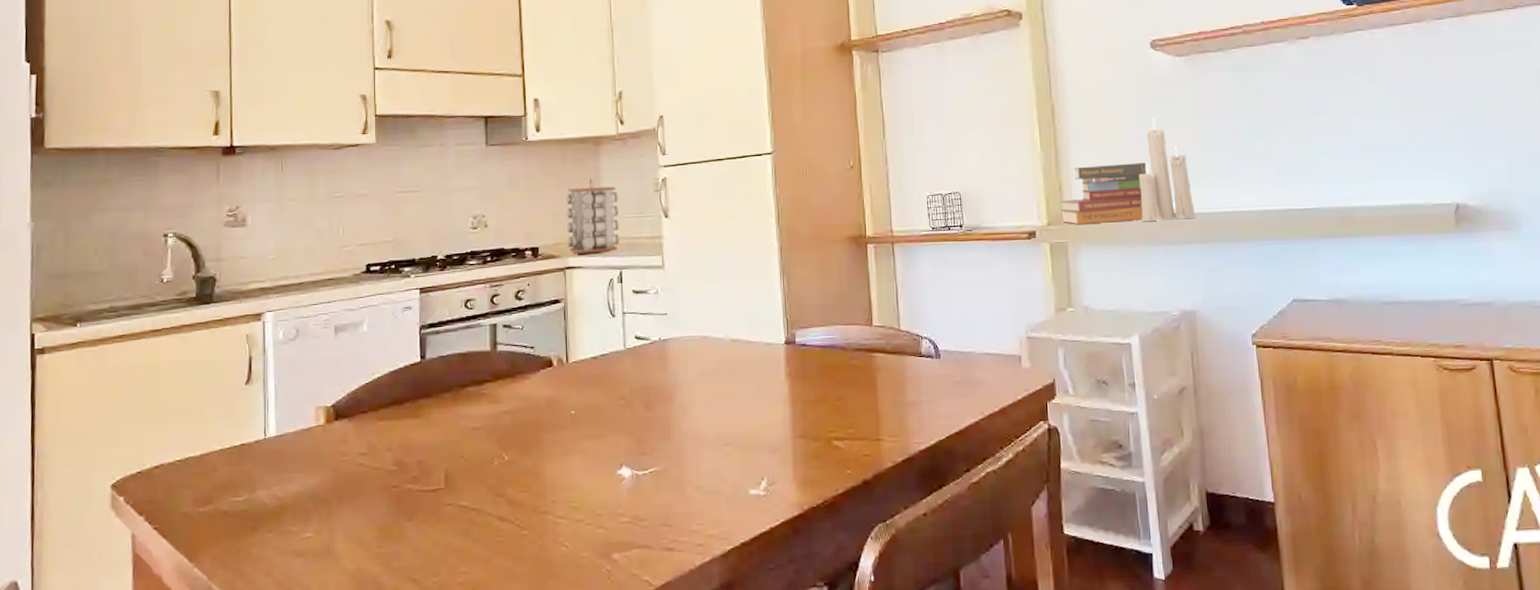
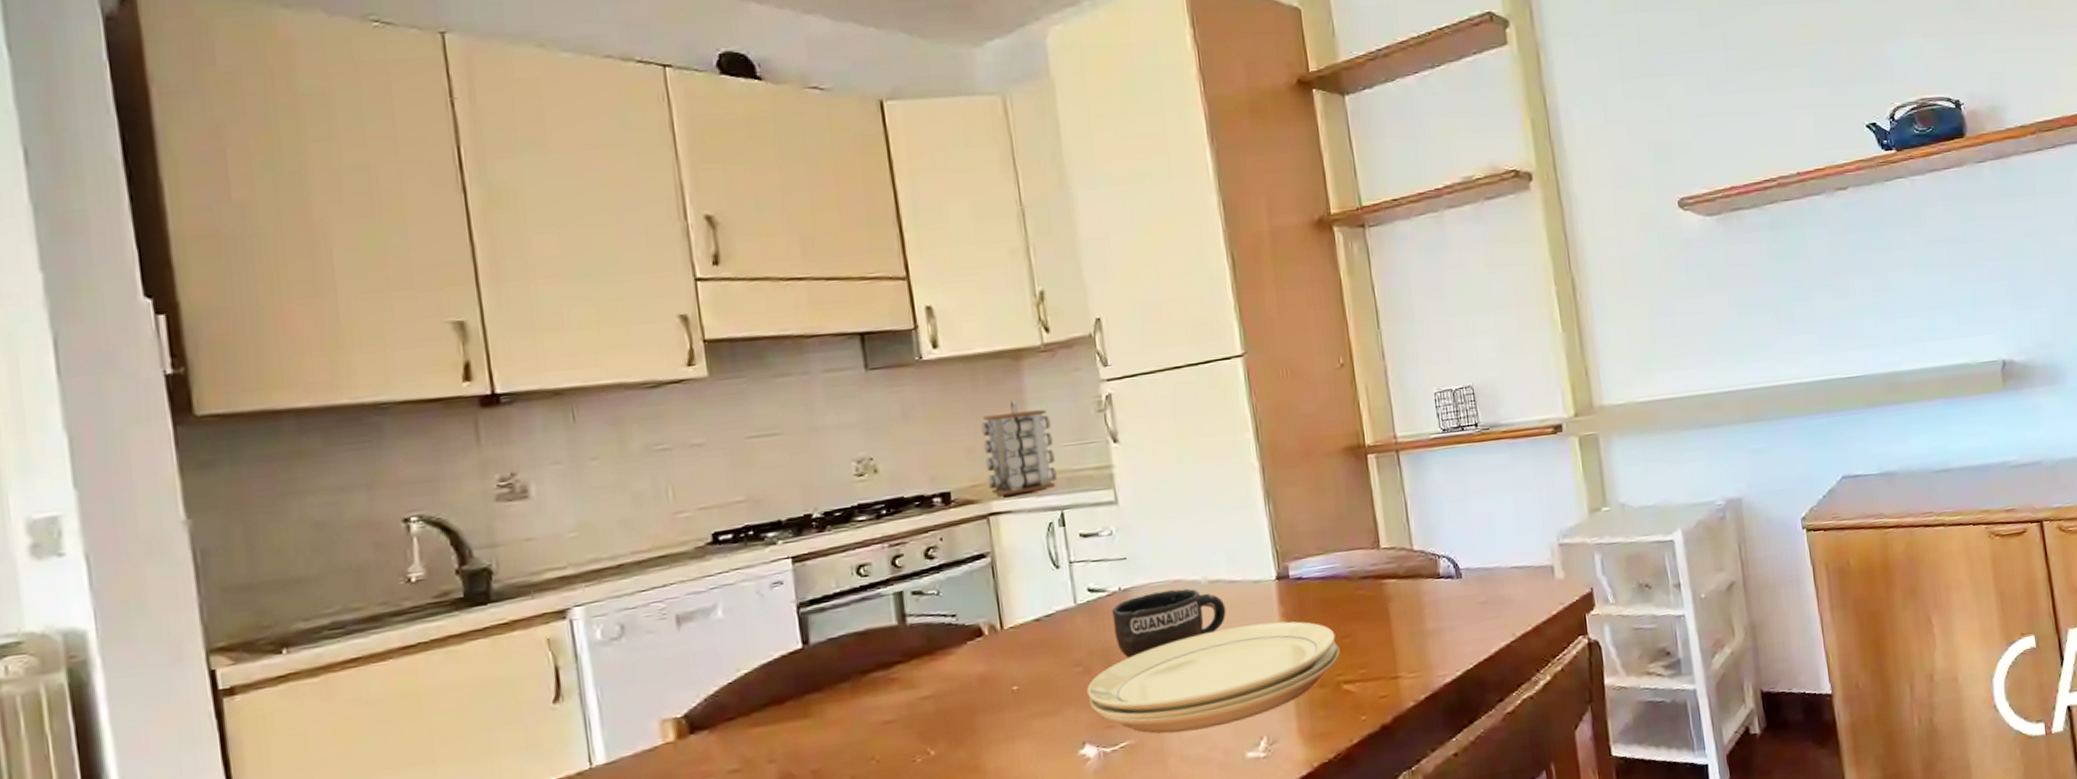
plate: none [628,380,833,466] -> present [1087,621,1340,734]
mug: none [652,344,742,398] -> present [1112,588,1226,658]
books: present [1061,162,1147,225] -> none [1588,338,1682,414]
candle: present [1139,117,1195,222] -> none [1673,286,1736,405]

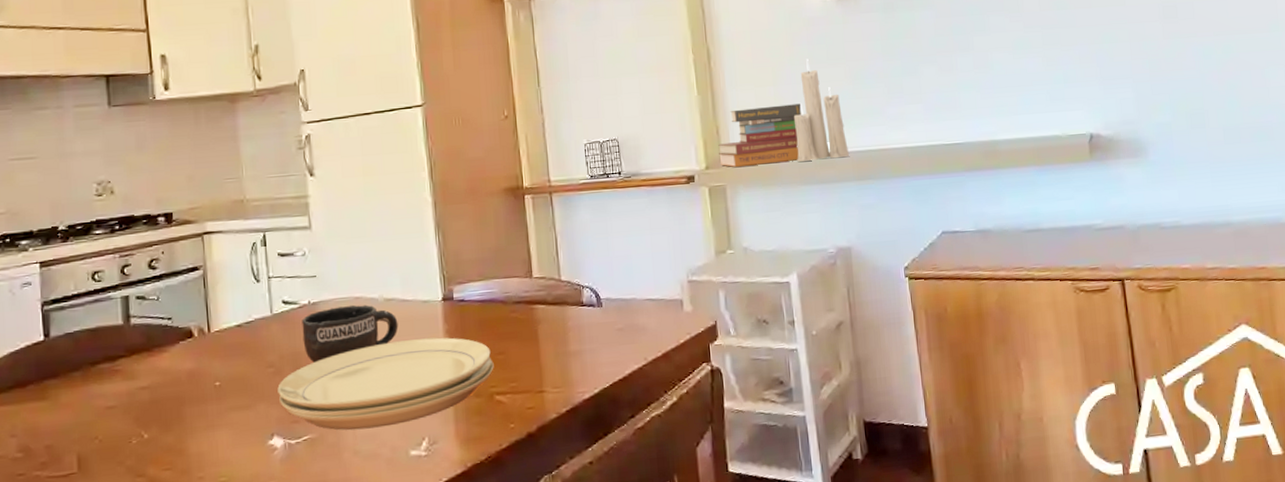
spice rack: present [981,399,1057,497] -> none [201,136,261,218]
books: none [1588,338,1682,414] -> present [718,103,802,168]
candle: none [1673,286,1736,405] -> present [794,59,849,163]

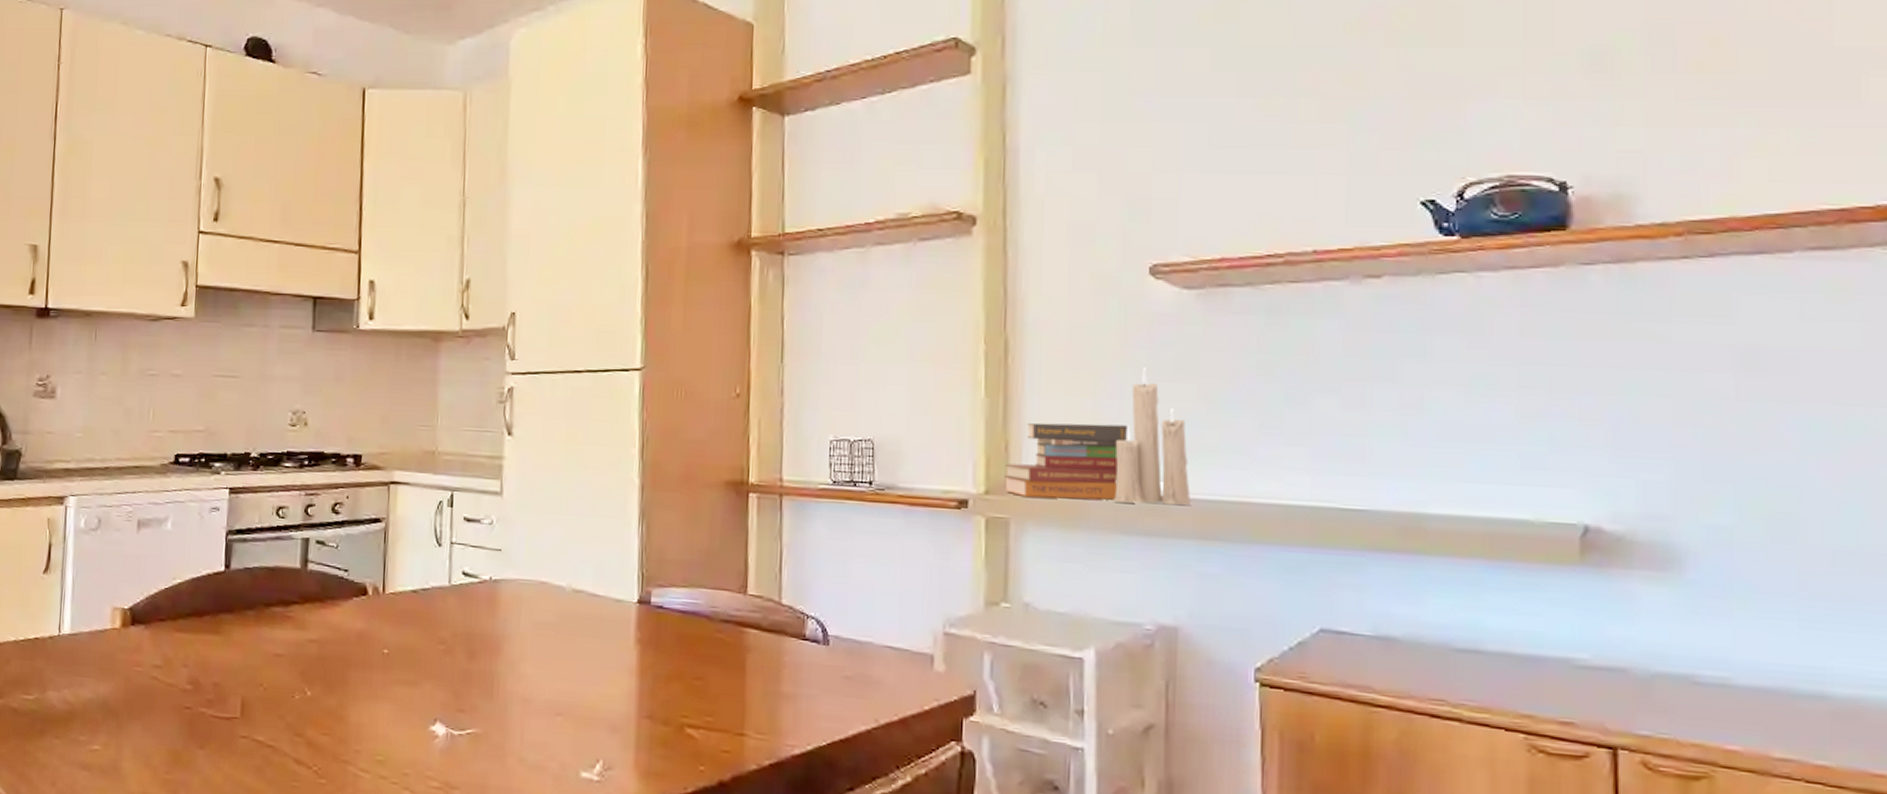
plate: present [277,337,494,430] -> none [446,640,689,738]
mug: present [302,304,398,363] -> none [479,589,585,648]

